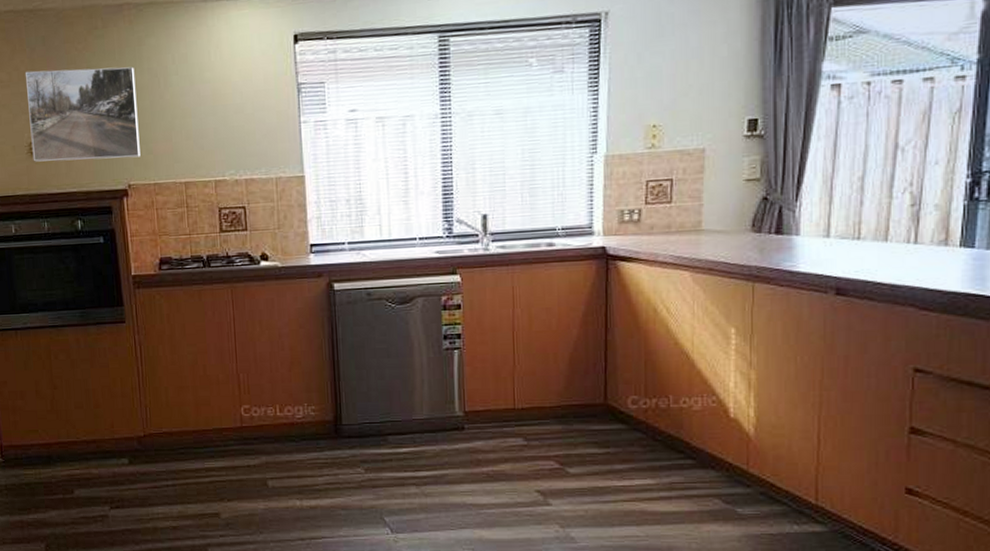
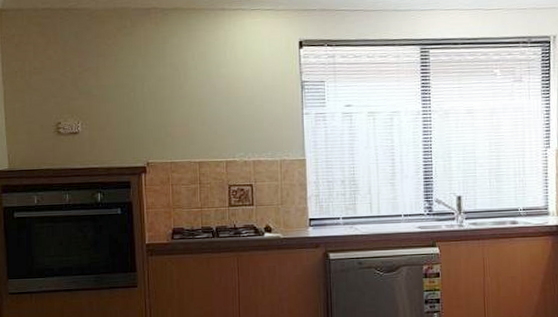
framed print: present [24,66,141,162] -> none [57,60,160,140]

